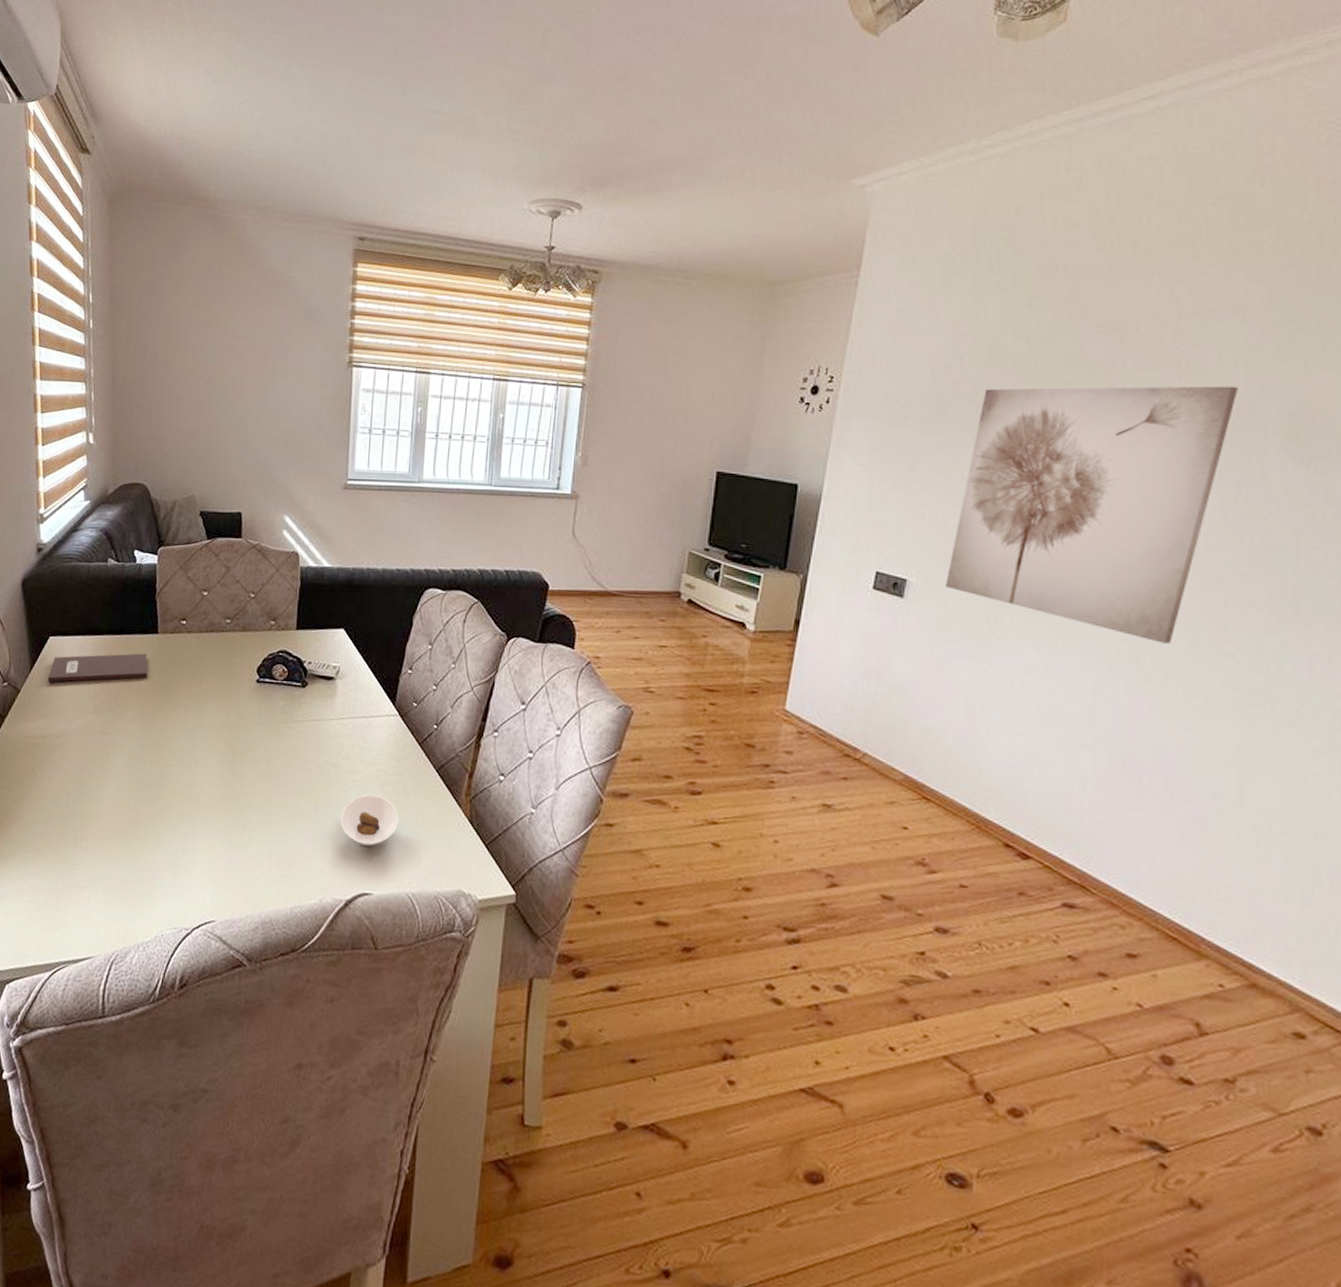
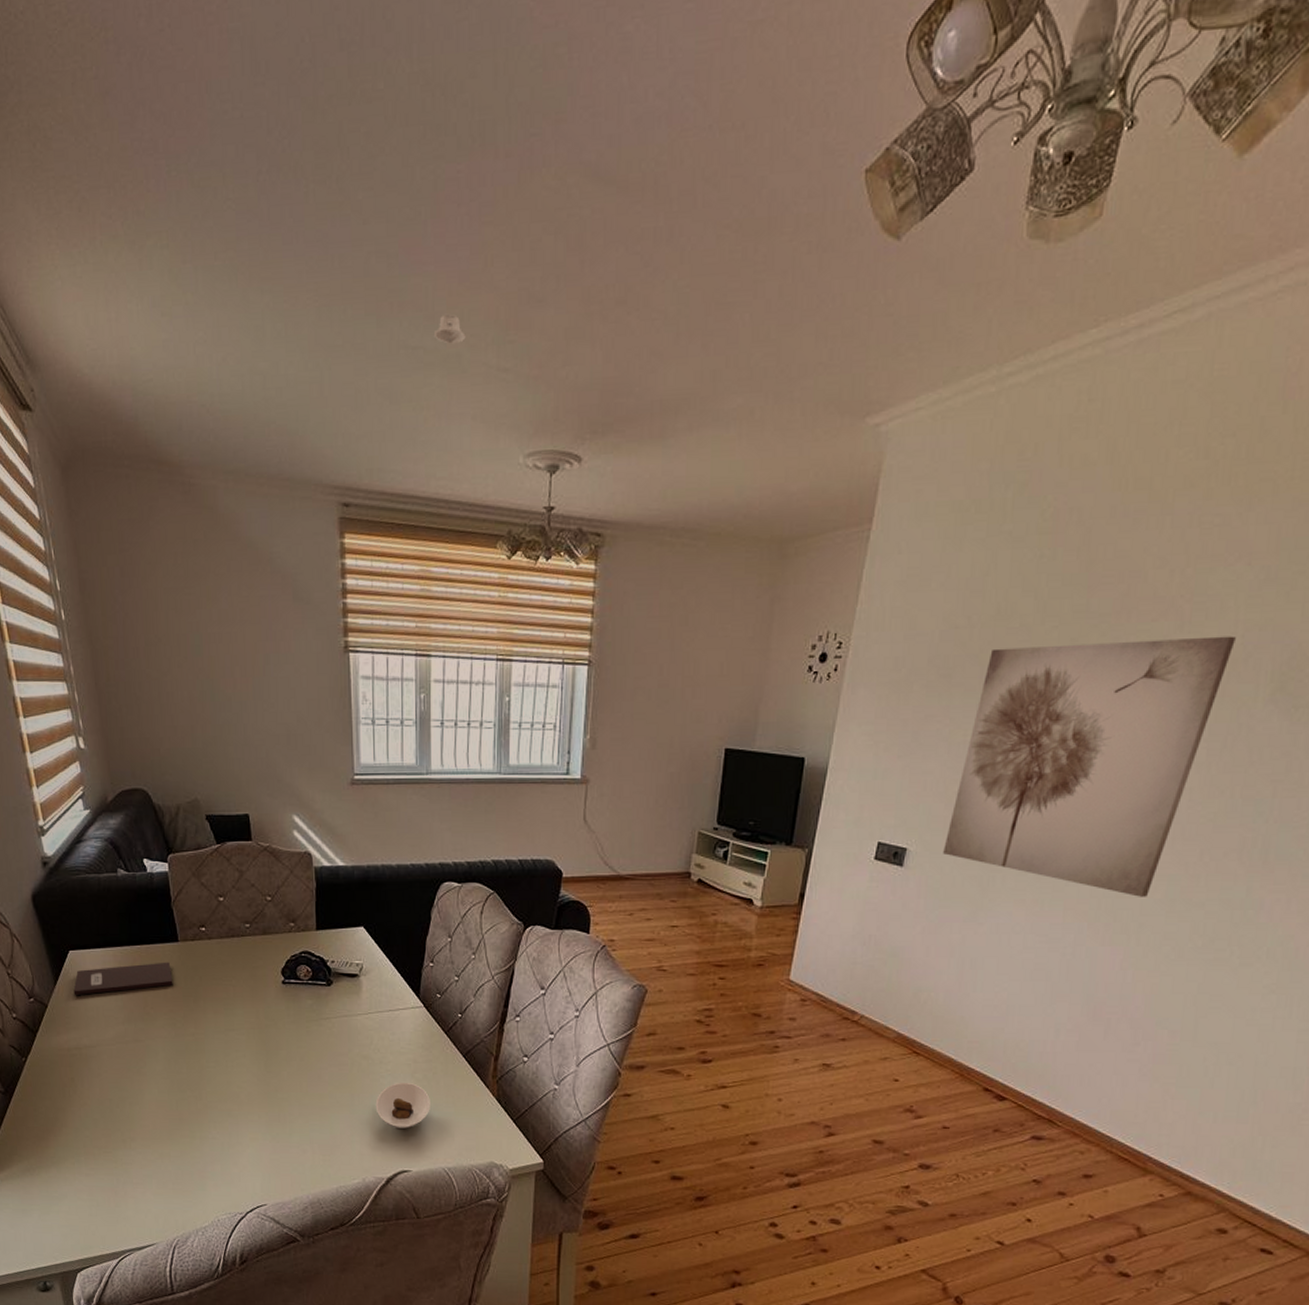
recessed light: none [451,85,481,110] -> present [433,313,466,344]

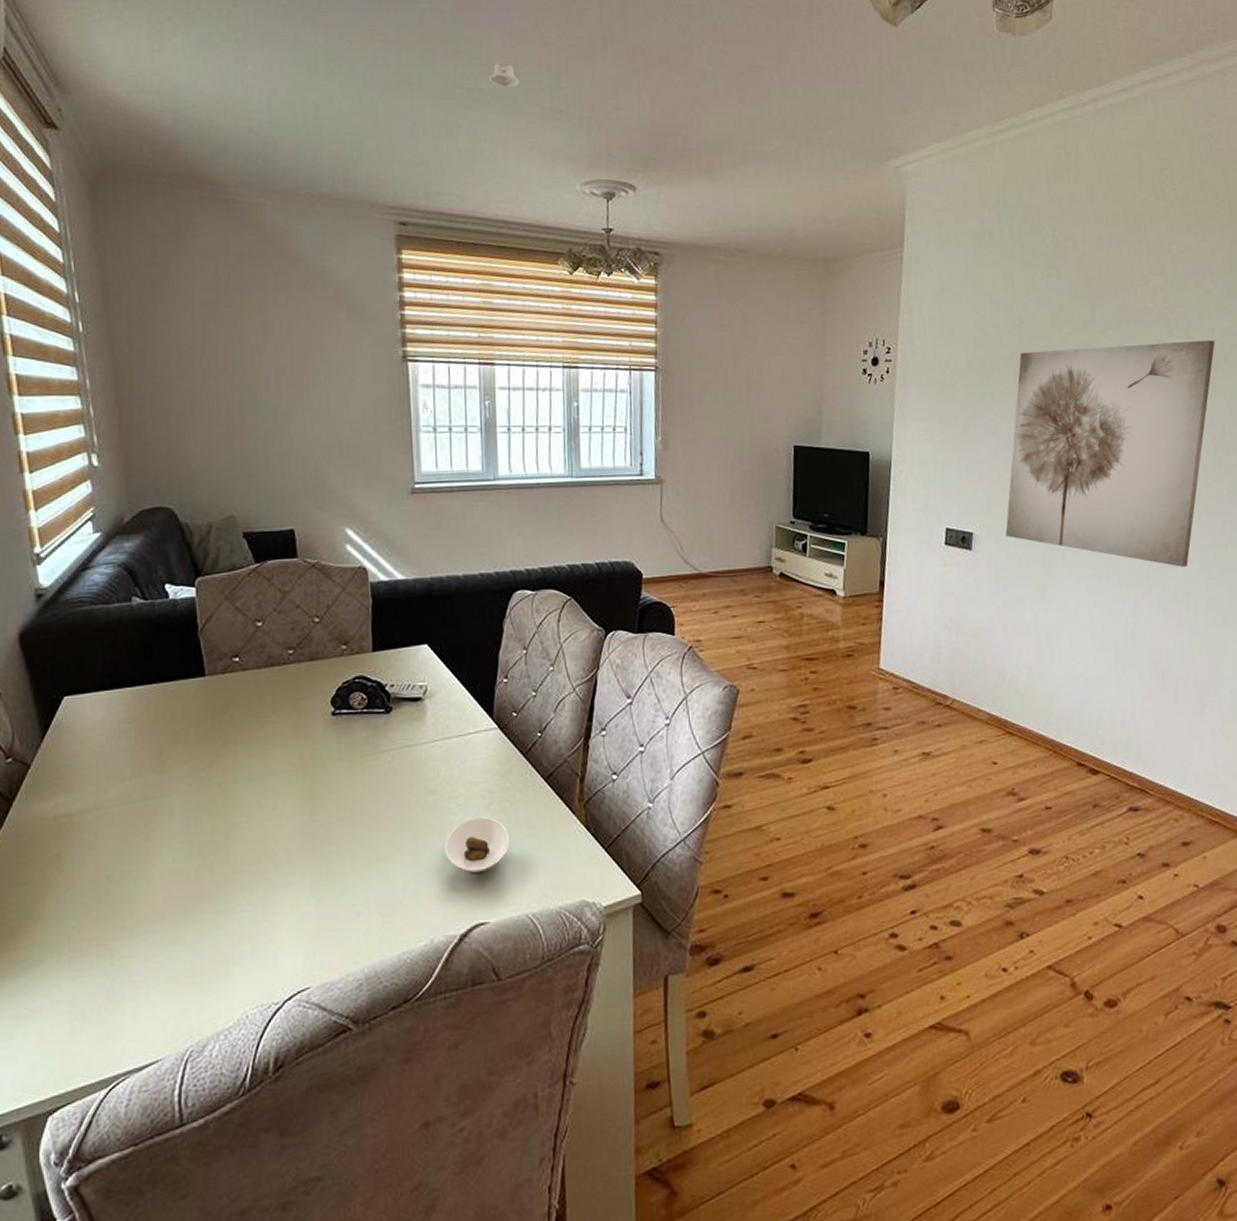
notebook: present [73,962,173,996] -> none [66,700,197,751]

